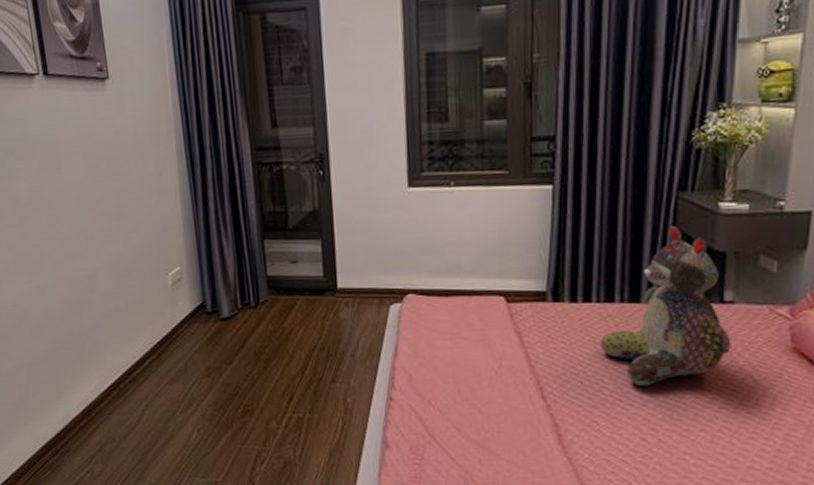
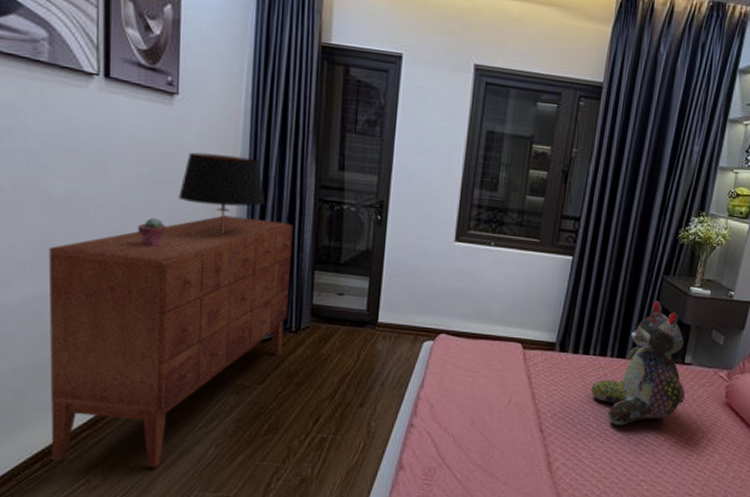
dresser: none [25,192,246,455] -> present [48,215,294,468]
potted succulent: none [94,206,120,236] -> present [137,217,166,248]
table lamp: none [125,130,205,214] -> present [178,152,266,234]

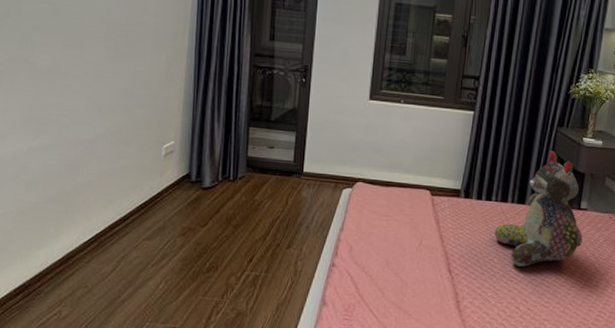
dresser: present [48,215,294,468] -> none [31,81,232,301]
potted succulent: present [137,217,166,248] -> none [105,84,128,109]
table lamp: present [178,152,266,234] -> none [138,28,209,97]

